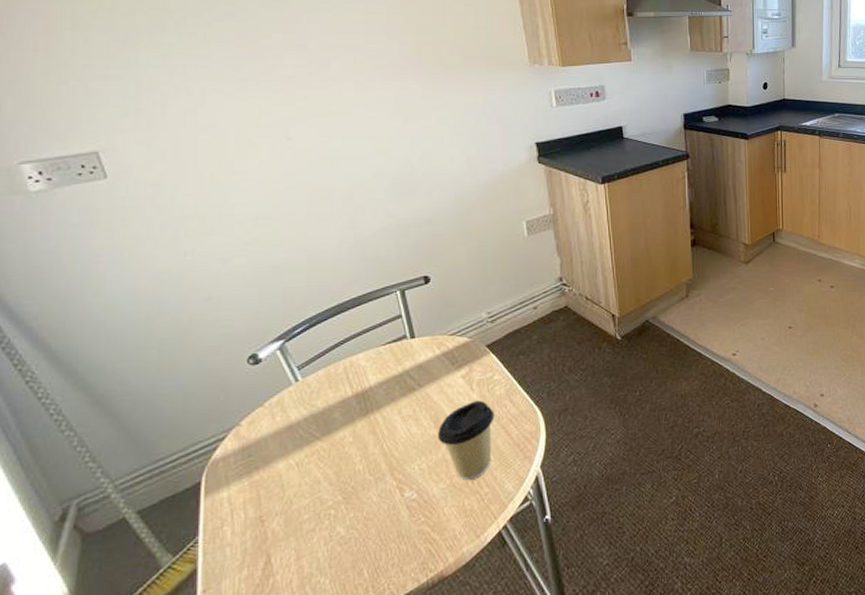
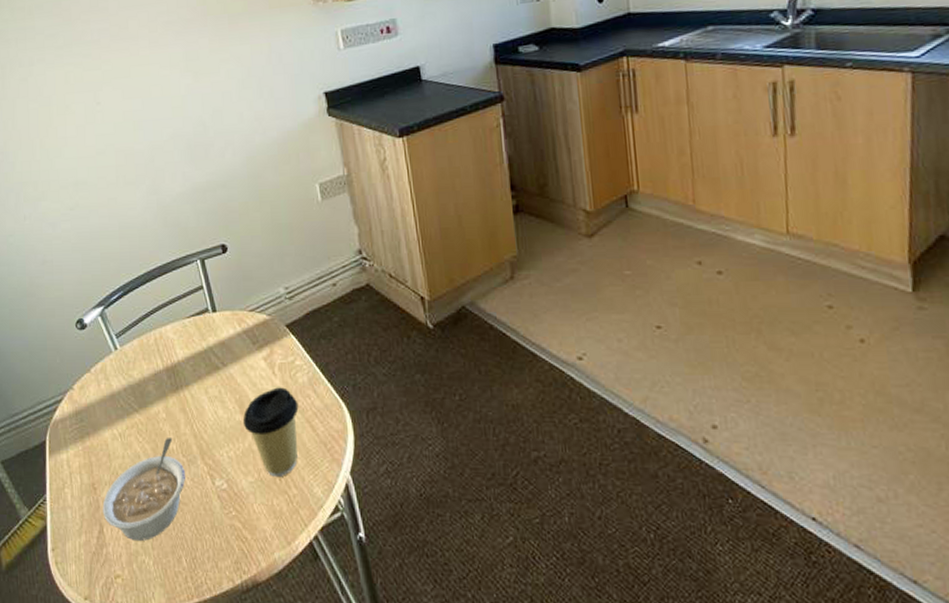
legume: none [271,459,371,565] -> present [102,438,185,542]

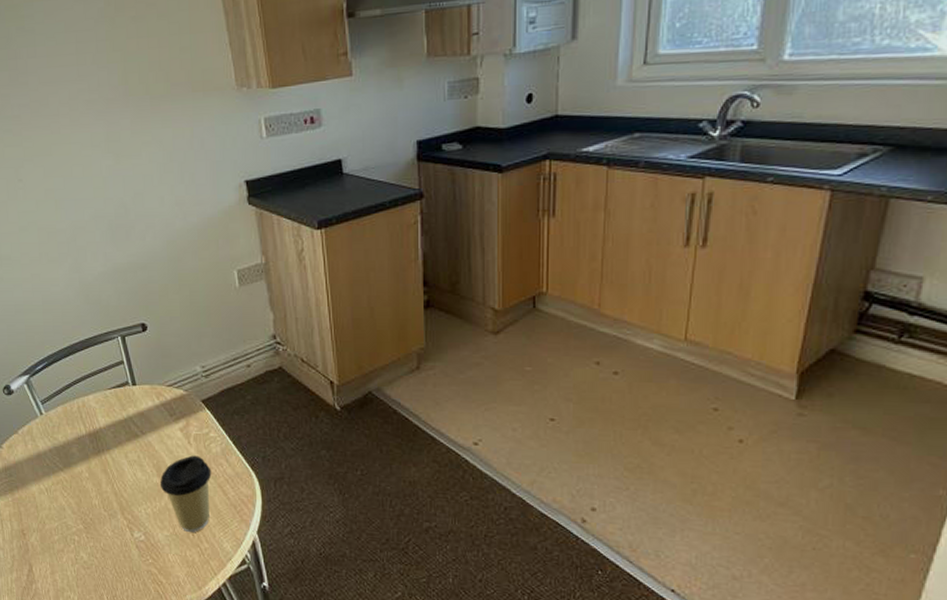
legume: present [102,438,185,542] -> none [31,494,107,581]

